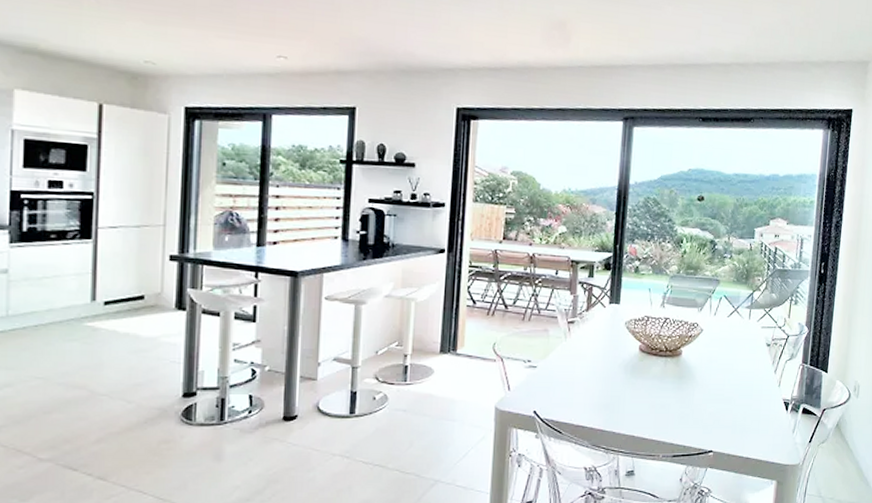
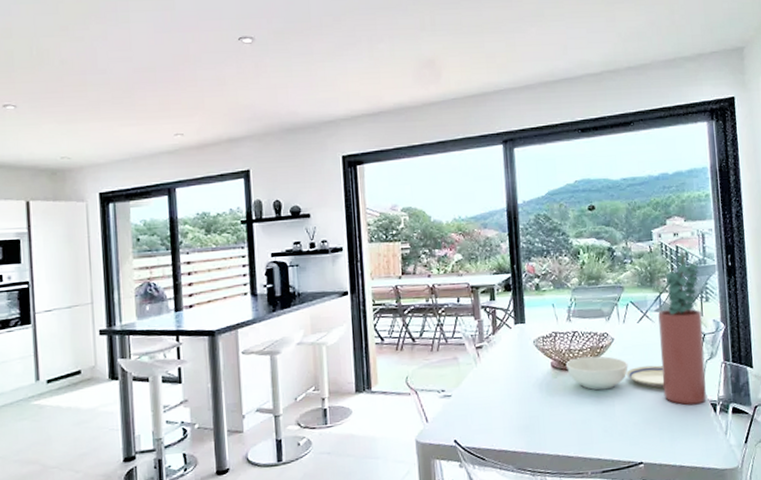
bowl: none [653,344,713,378] -> present [565,356,628,391]
plate: none [710,359,745,383] -> present [626,365,664,389]
vase: none [741,250,794,402] -> present [658,248,706,405]

